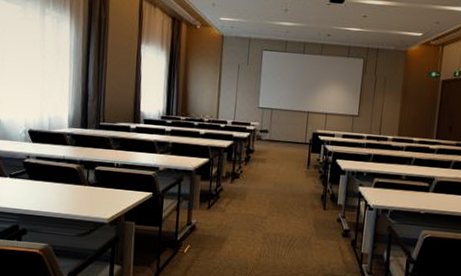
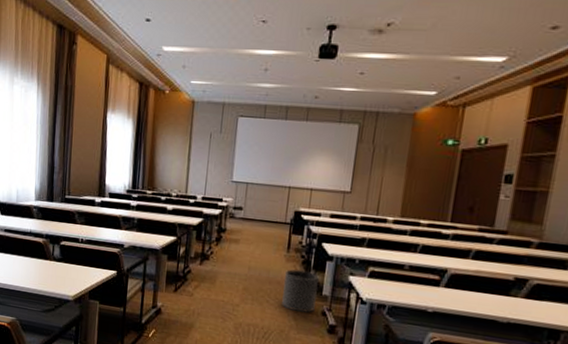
waste bin: none [304,183,335,221] -> present [282,269,319,313]

